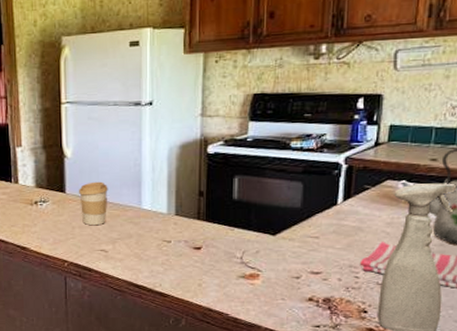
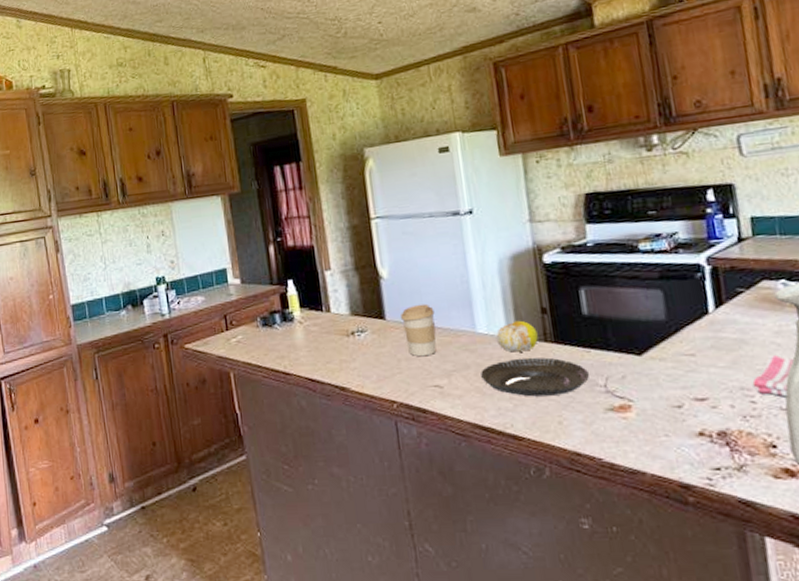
tart tin: none [141,231,231,263] -> present [481,357,590,397]
fruit: none [157,200,193,227] -> present [496,320,538,353]

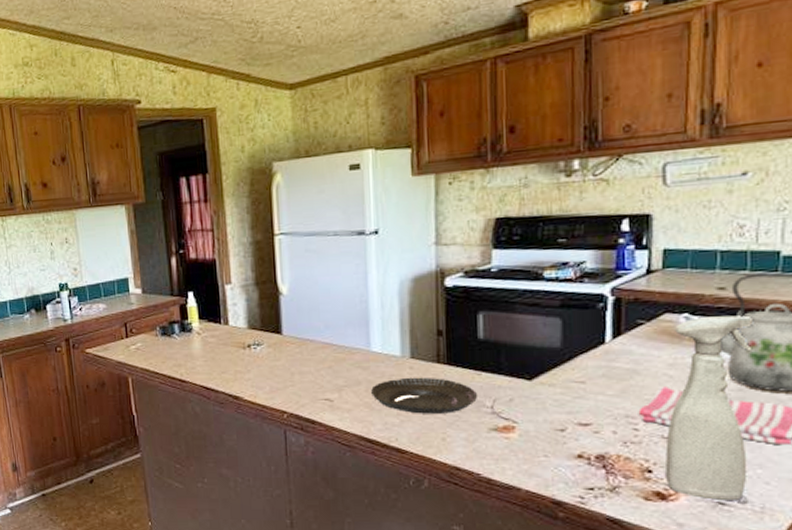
coffee cup: present [400,303,437,357] -> none [296,321,331,372]
fruit: present [496,320,538,353] -> none [389,341,431,372]

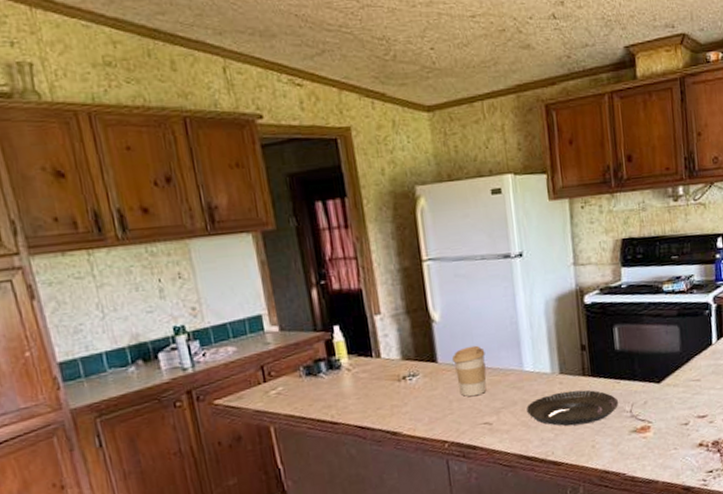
coffee cup: none [296,321,331,372] -> present [451,345,487,397]

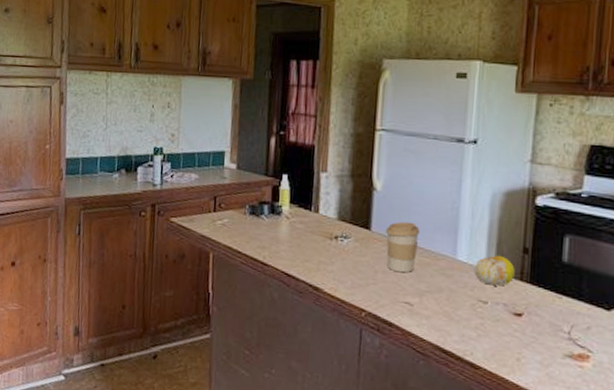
tart tin: present [527,390,619,427] -> none [452,290,557,334]
fruit: none [541,357,578,387] -> present [474,255,515,286]

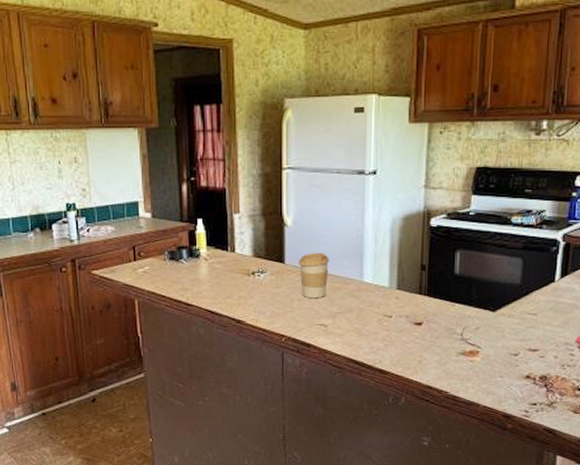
fruit: present [474,255,515,286] -> none [379,274,414,301]

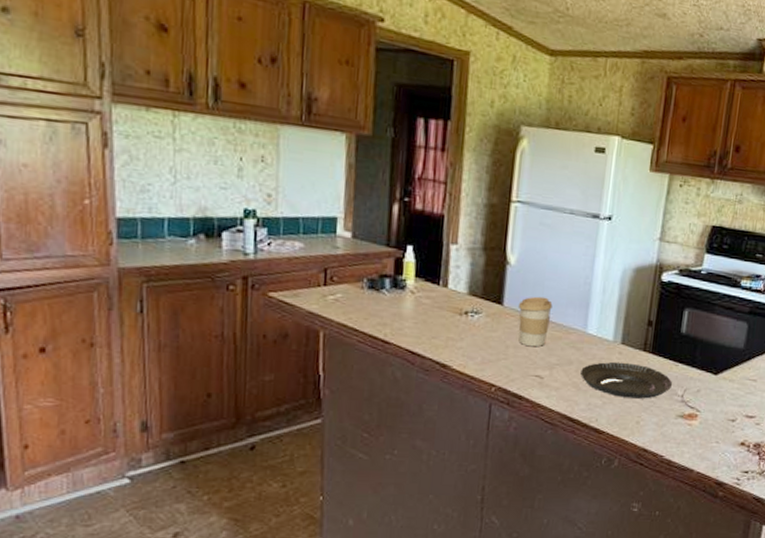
tart tin: none [361,306,451,339] -> present [581,361,673,399]

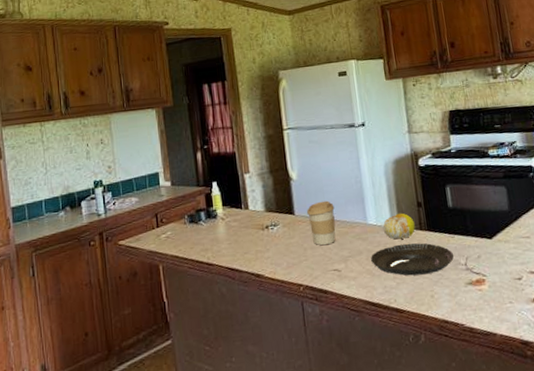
fruit: none [602,328,640,357] -> present [382,213,415,240]

